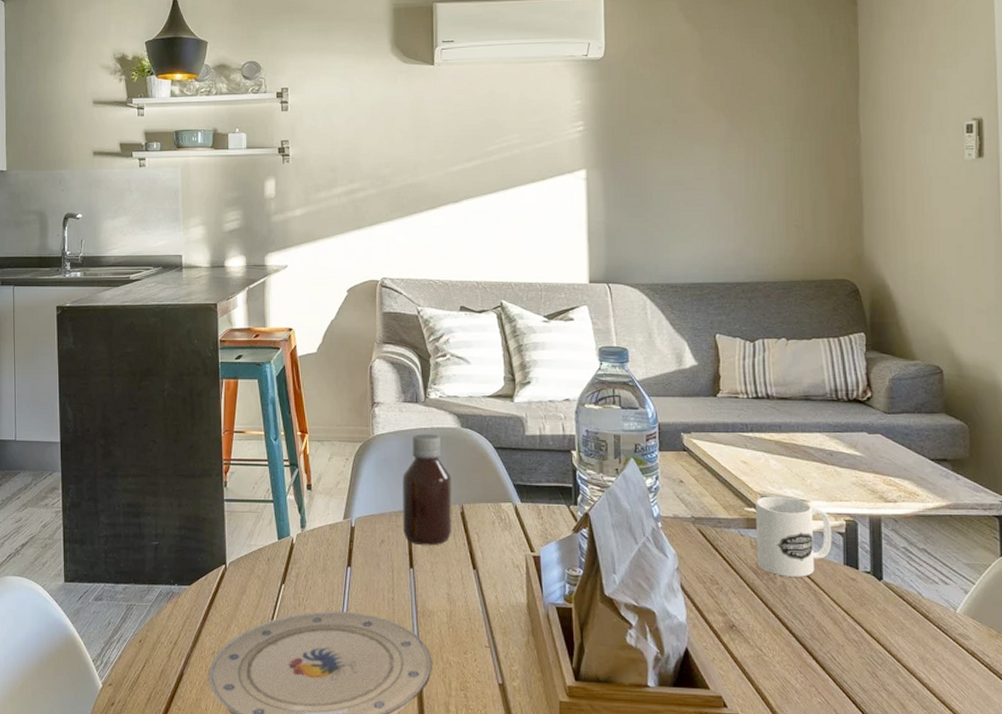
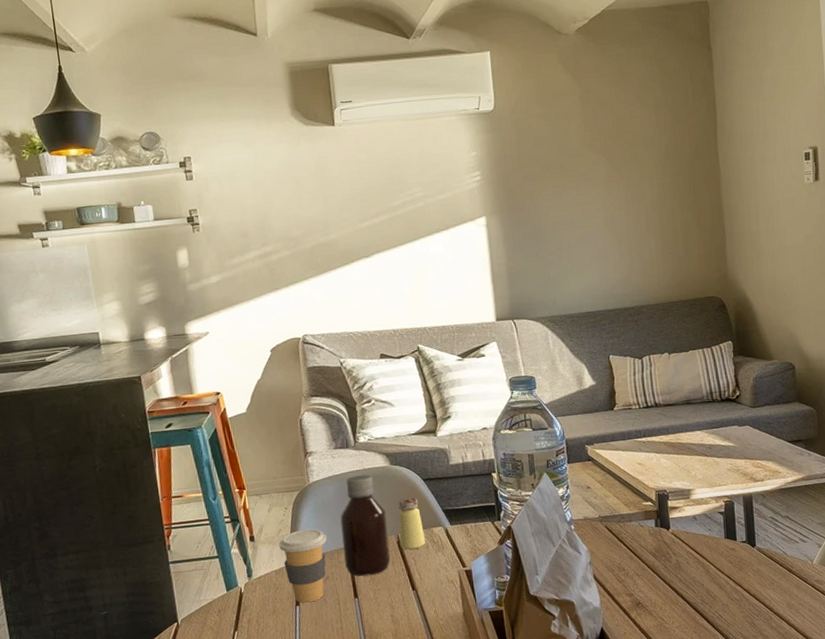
coffee cup: none [336,484,387,565] -> present [279,528,327,603]
saltshaker: none [463,465,491,525] -> present [398,497,425,550]
mug: present [756,496,832,577] -> none [651,488,715,556]

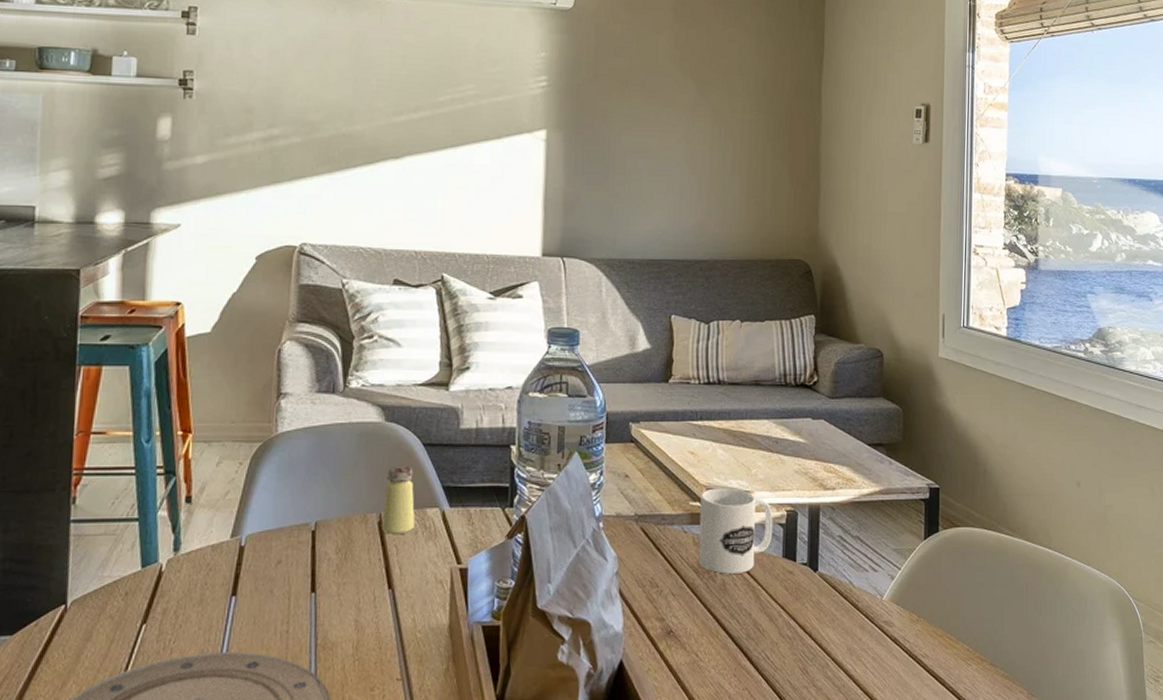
coffee cup: present [279,528,327,603] -> none [223,493,288,593]
bottle: present [340,474,391,577] -> none [306,430,370,565]
mug: none [651,488,715,556] -> present [698,488,773,574]

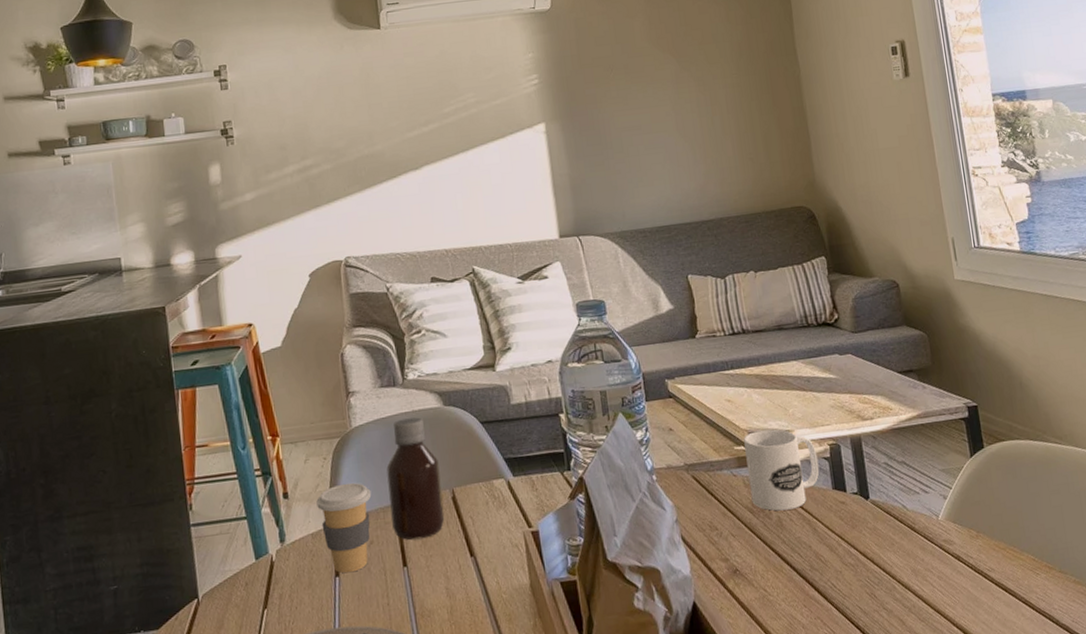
coffee cup: none [223,493,288,593] -> present [316,482,372,574]
bottle: none [306,430,370,565] -> present [386,417,445,541]
saltshaker: present [381,465,415,535] -> none [453,443,485,508]

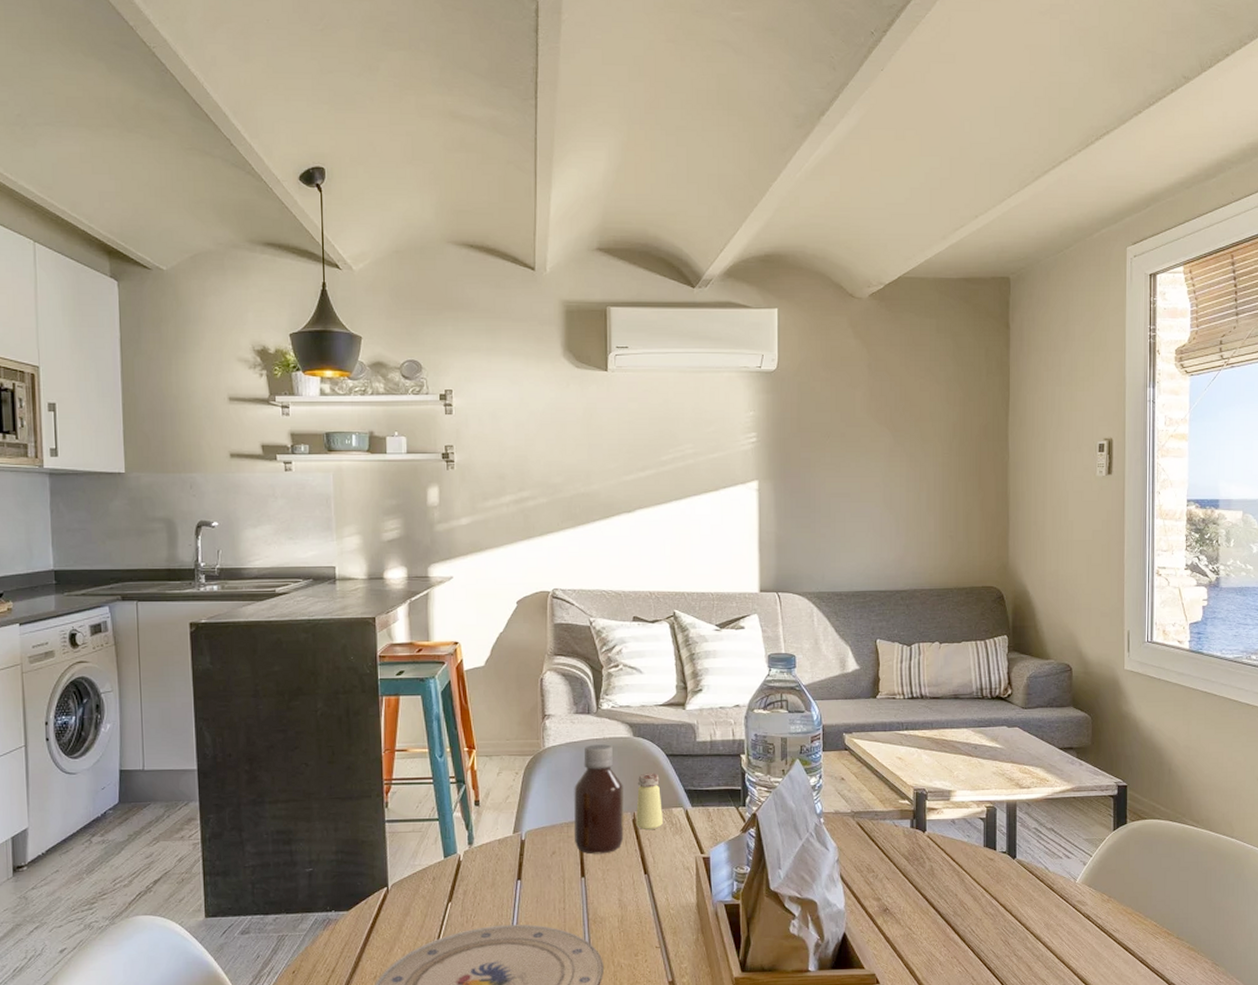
coffee cup: present [316,482,372,574] -> none [505,797,558,878]
saltshaker: none [453,443,485,508] -> present [635,773,663,831]
mug: present [743,429,819,511] -> none [909,788,974,861]

